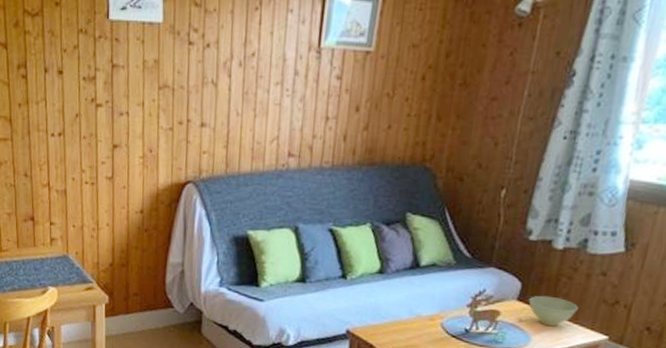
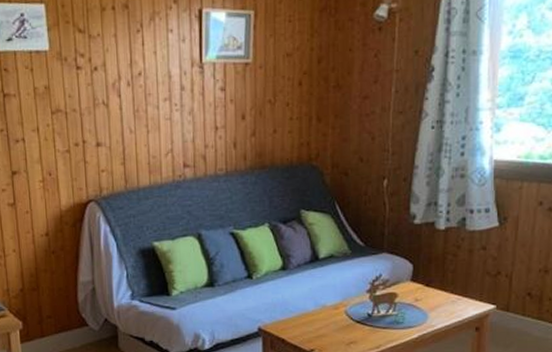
bowl: present [528,295,578,327] -> none [421,274,465,302]

